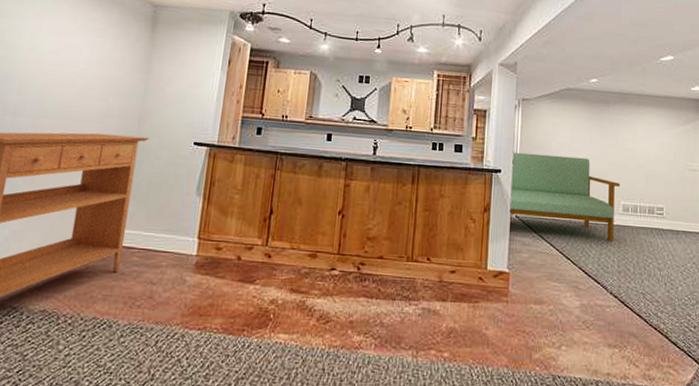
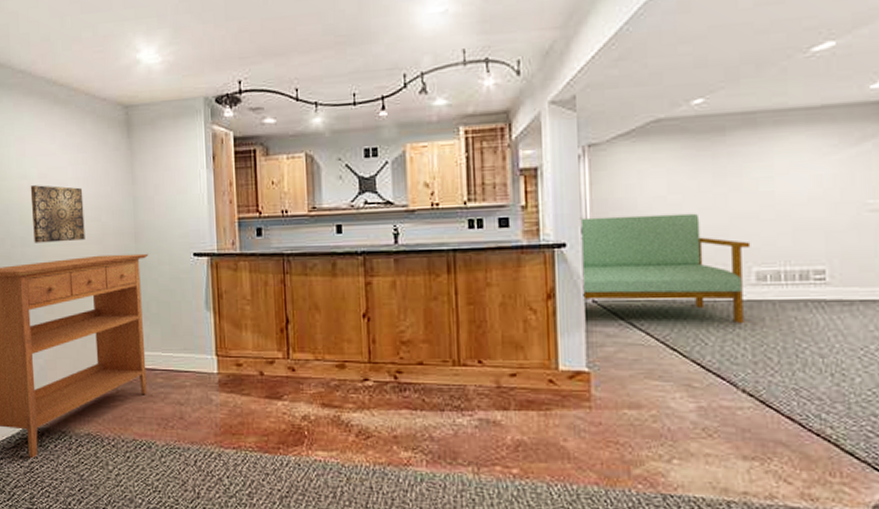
wall art: none [29,59,95,117] -> present [30,185,85,243]

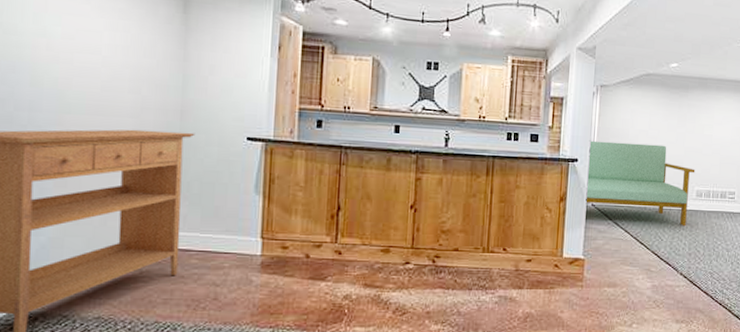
wall art: present [30,185,85,243] -> none [48,45,121,112]

